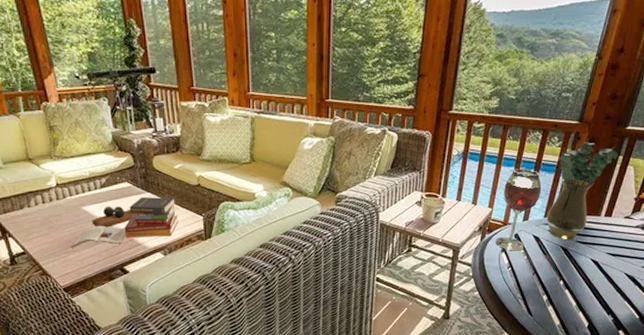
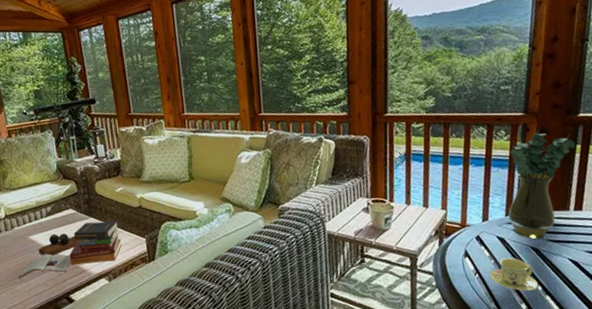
wineglass: present [496,169,542,251] -> none [455,165,498,256]
cup and saucer: none [520,255,561,284] -> present [489,258,539,291]

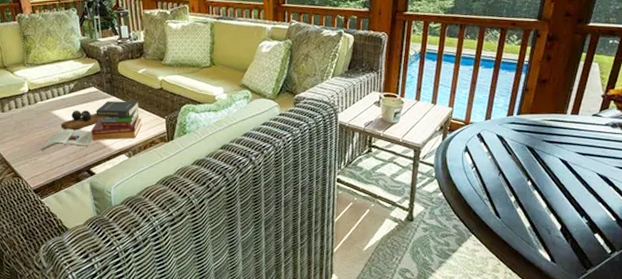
cup and saucer: present [489,258,539,291] -> none [485,155,529,185]
vase: present [508,128,575,239] -> none [509,35,581,139]

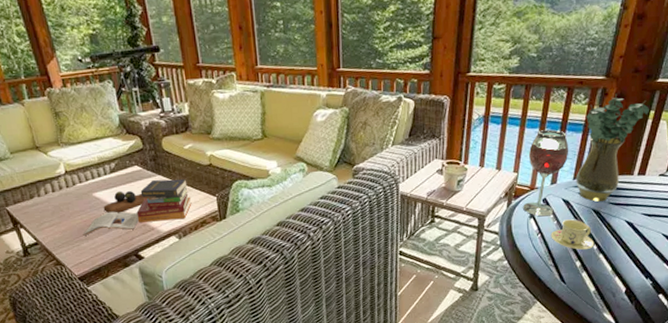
wineglass: none [458,67,503,151] -> present [523,129,569,217]
cup and saucer: none [485,155,529,185] -> present [551,219,595,250]
vase: none [509,35,581,139] -> present [576,93,649,202]

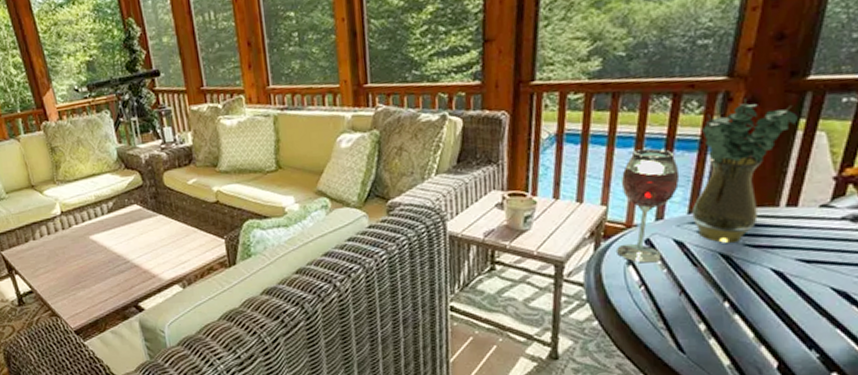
magazine: present [84,211,139,236] -> none [80,256,138,283]
decorative tray: present [103,191,150,213] -> none [100,233,150,258]
books: present [136,179,192,223] -> none [136,219,197,269]
cup and saucer: present [551,219,595,250] -> none [659,266,726,308]

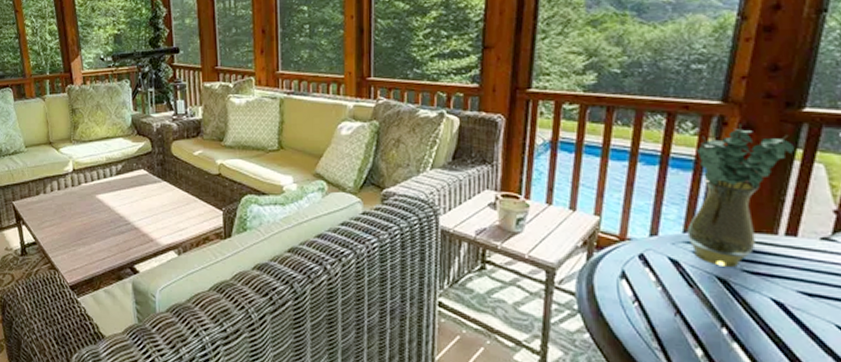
wineglass: present [617,148,680,263] -> none [610,164,675,279]

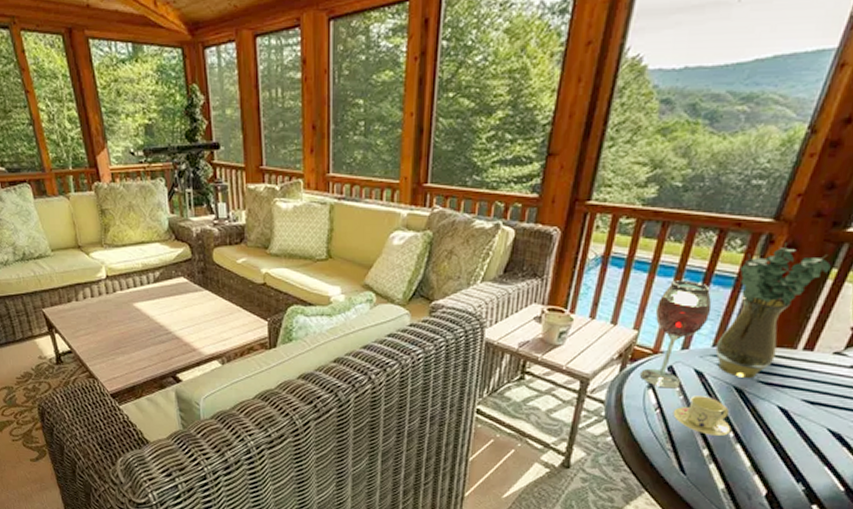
wineglass: none [610,164,675,279] -> present [640,280,712,389]
cup and saucer: none [653,286,724,333] -> present [673,395,732,436]

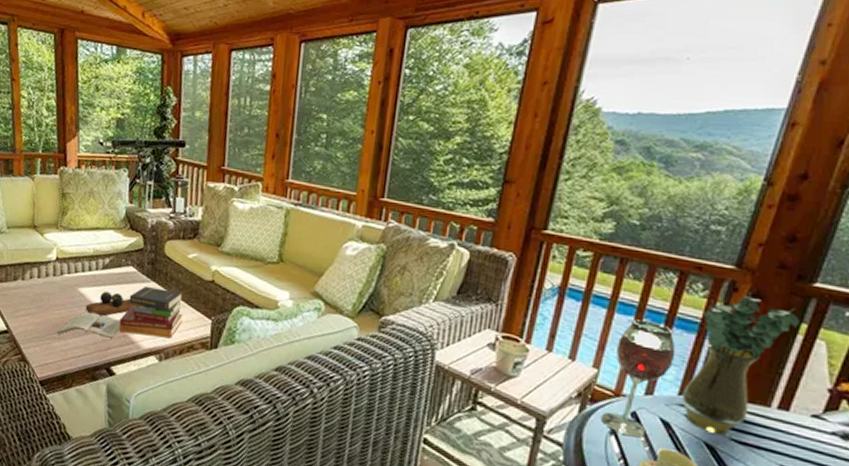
magazine: none [120,325,180,349] -> present [58,312,121,338]
decorative tray: none [143,303,194,328] -> present [85,291,138,317]
books: none [178,296,240,343] -> present [119,286,183,339]

